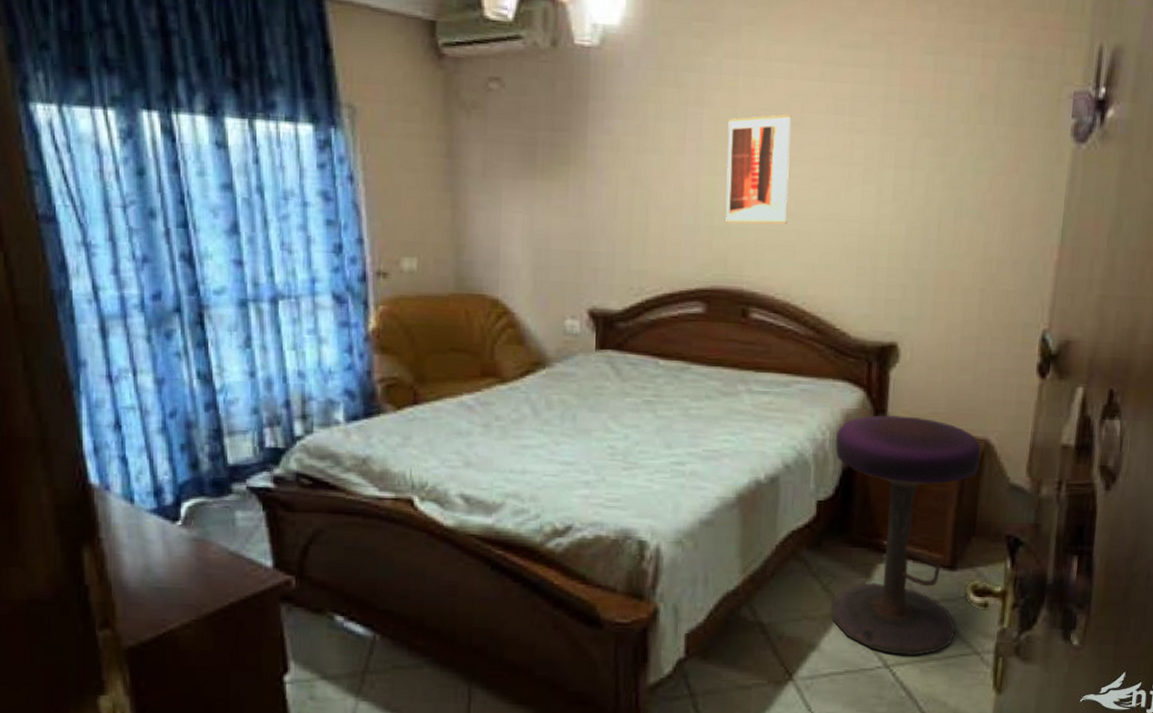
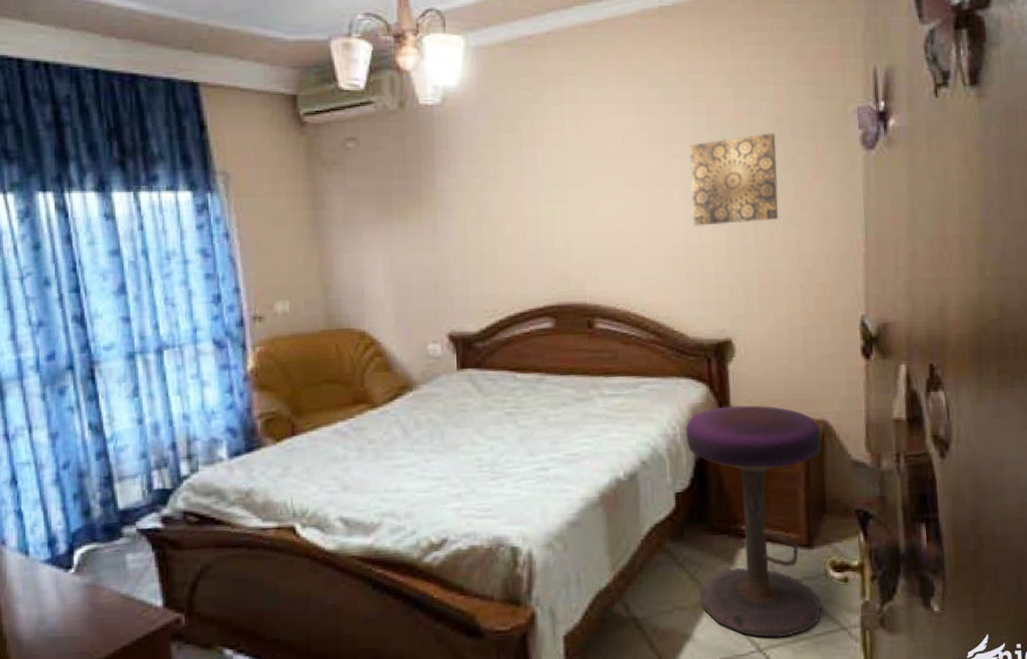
wall art: present [725,114,792,225] -> none [559,148,620,246]
wall art: none [870,113,976,215] -> present [689,133,779,226]

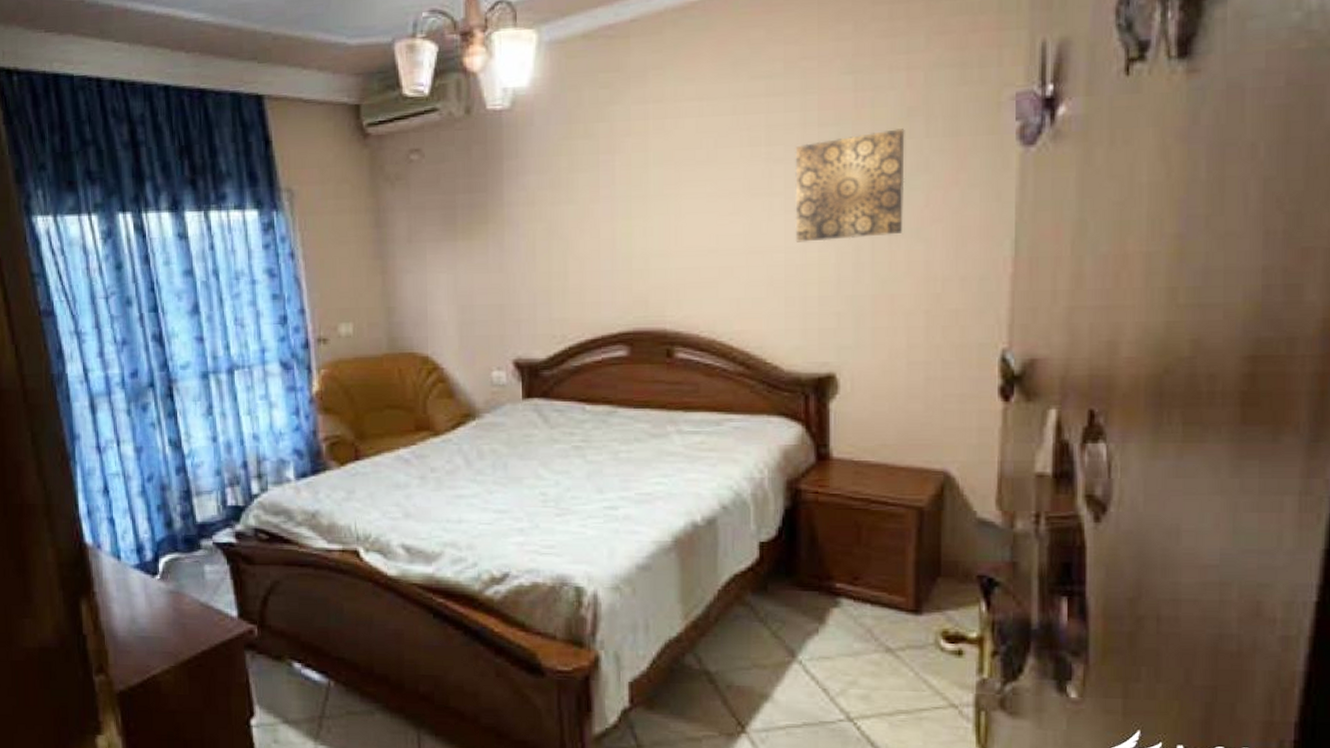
stool: present [686,405,822,638] -> none [775,448,940,709]

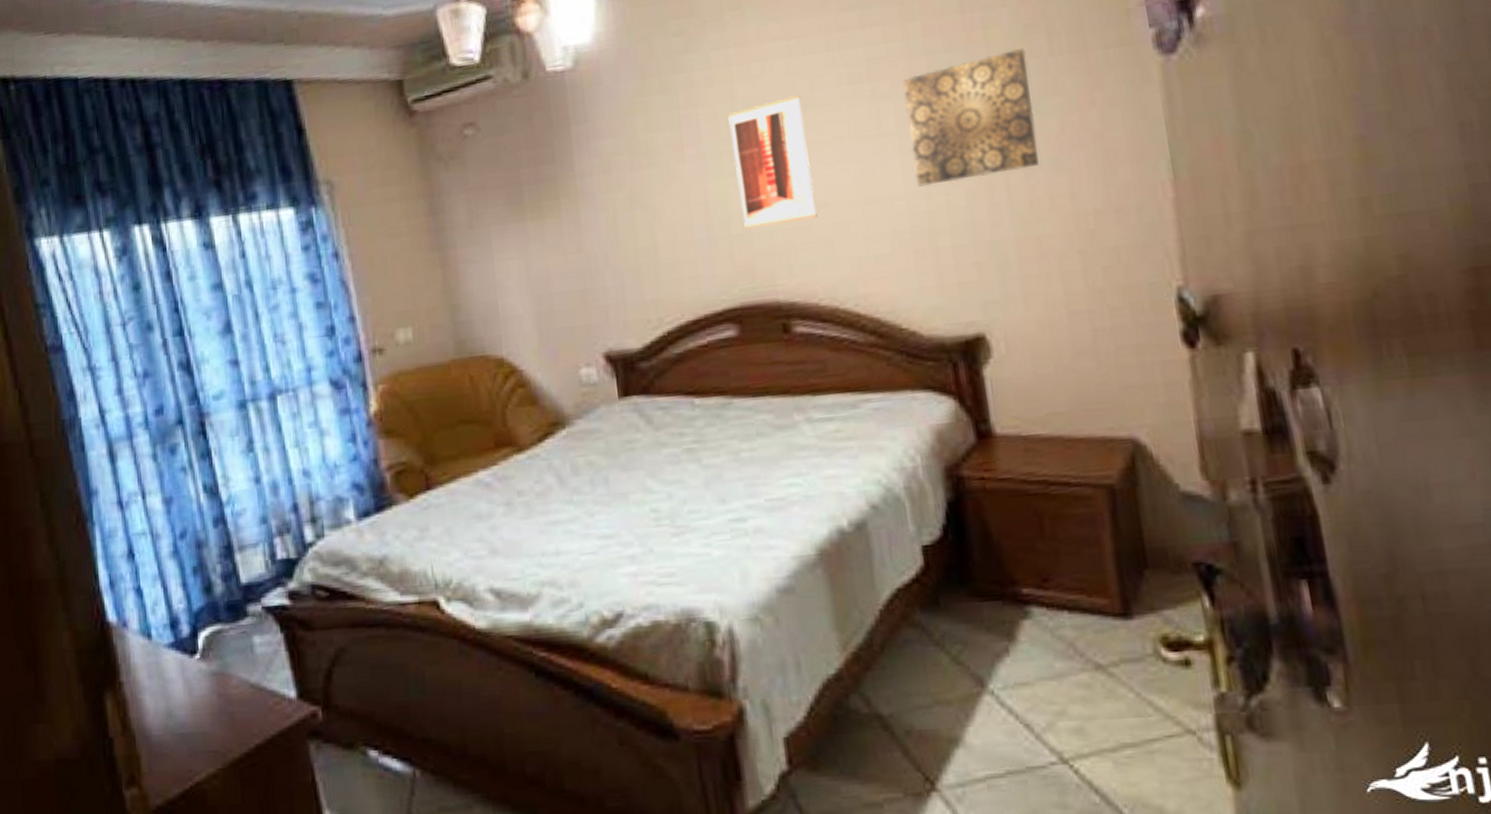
wall art: none [641,152,707,266] -> present [728,95,818,230]

